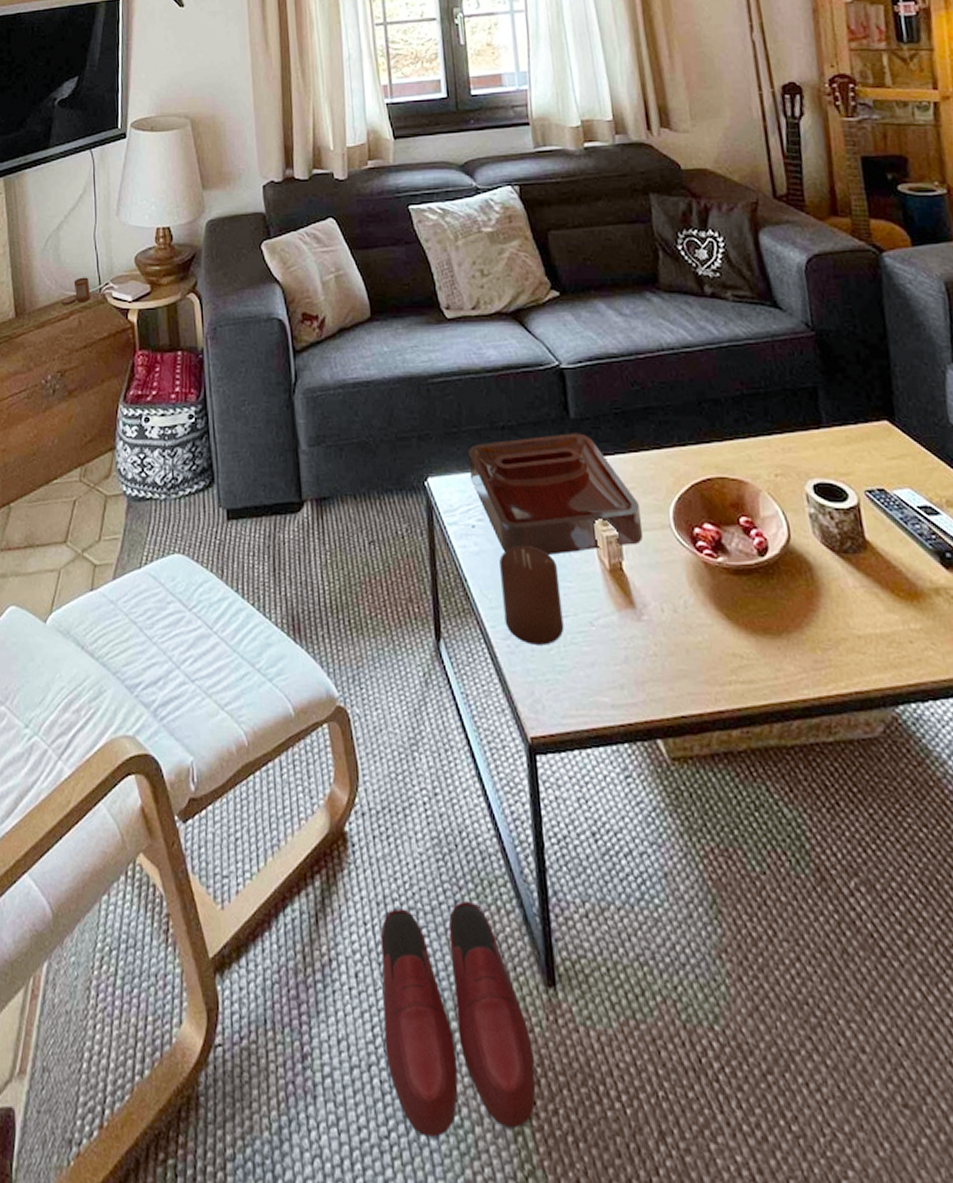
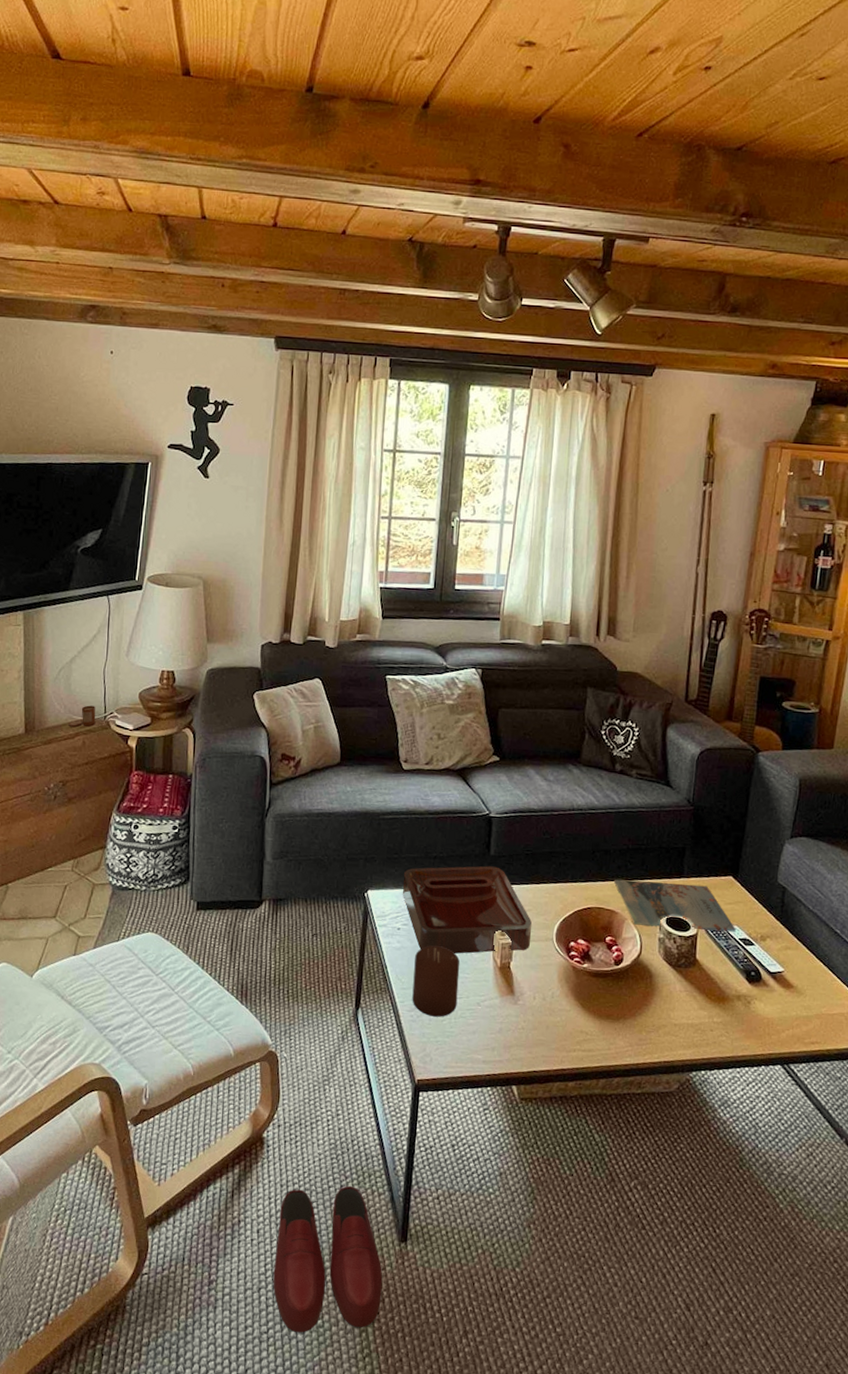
magazine: none [733,436,911,499] -> present [613,879,736,932]

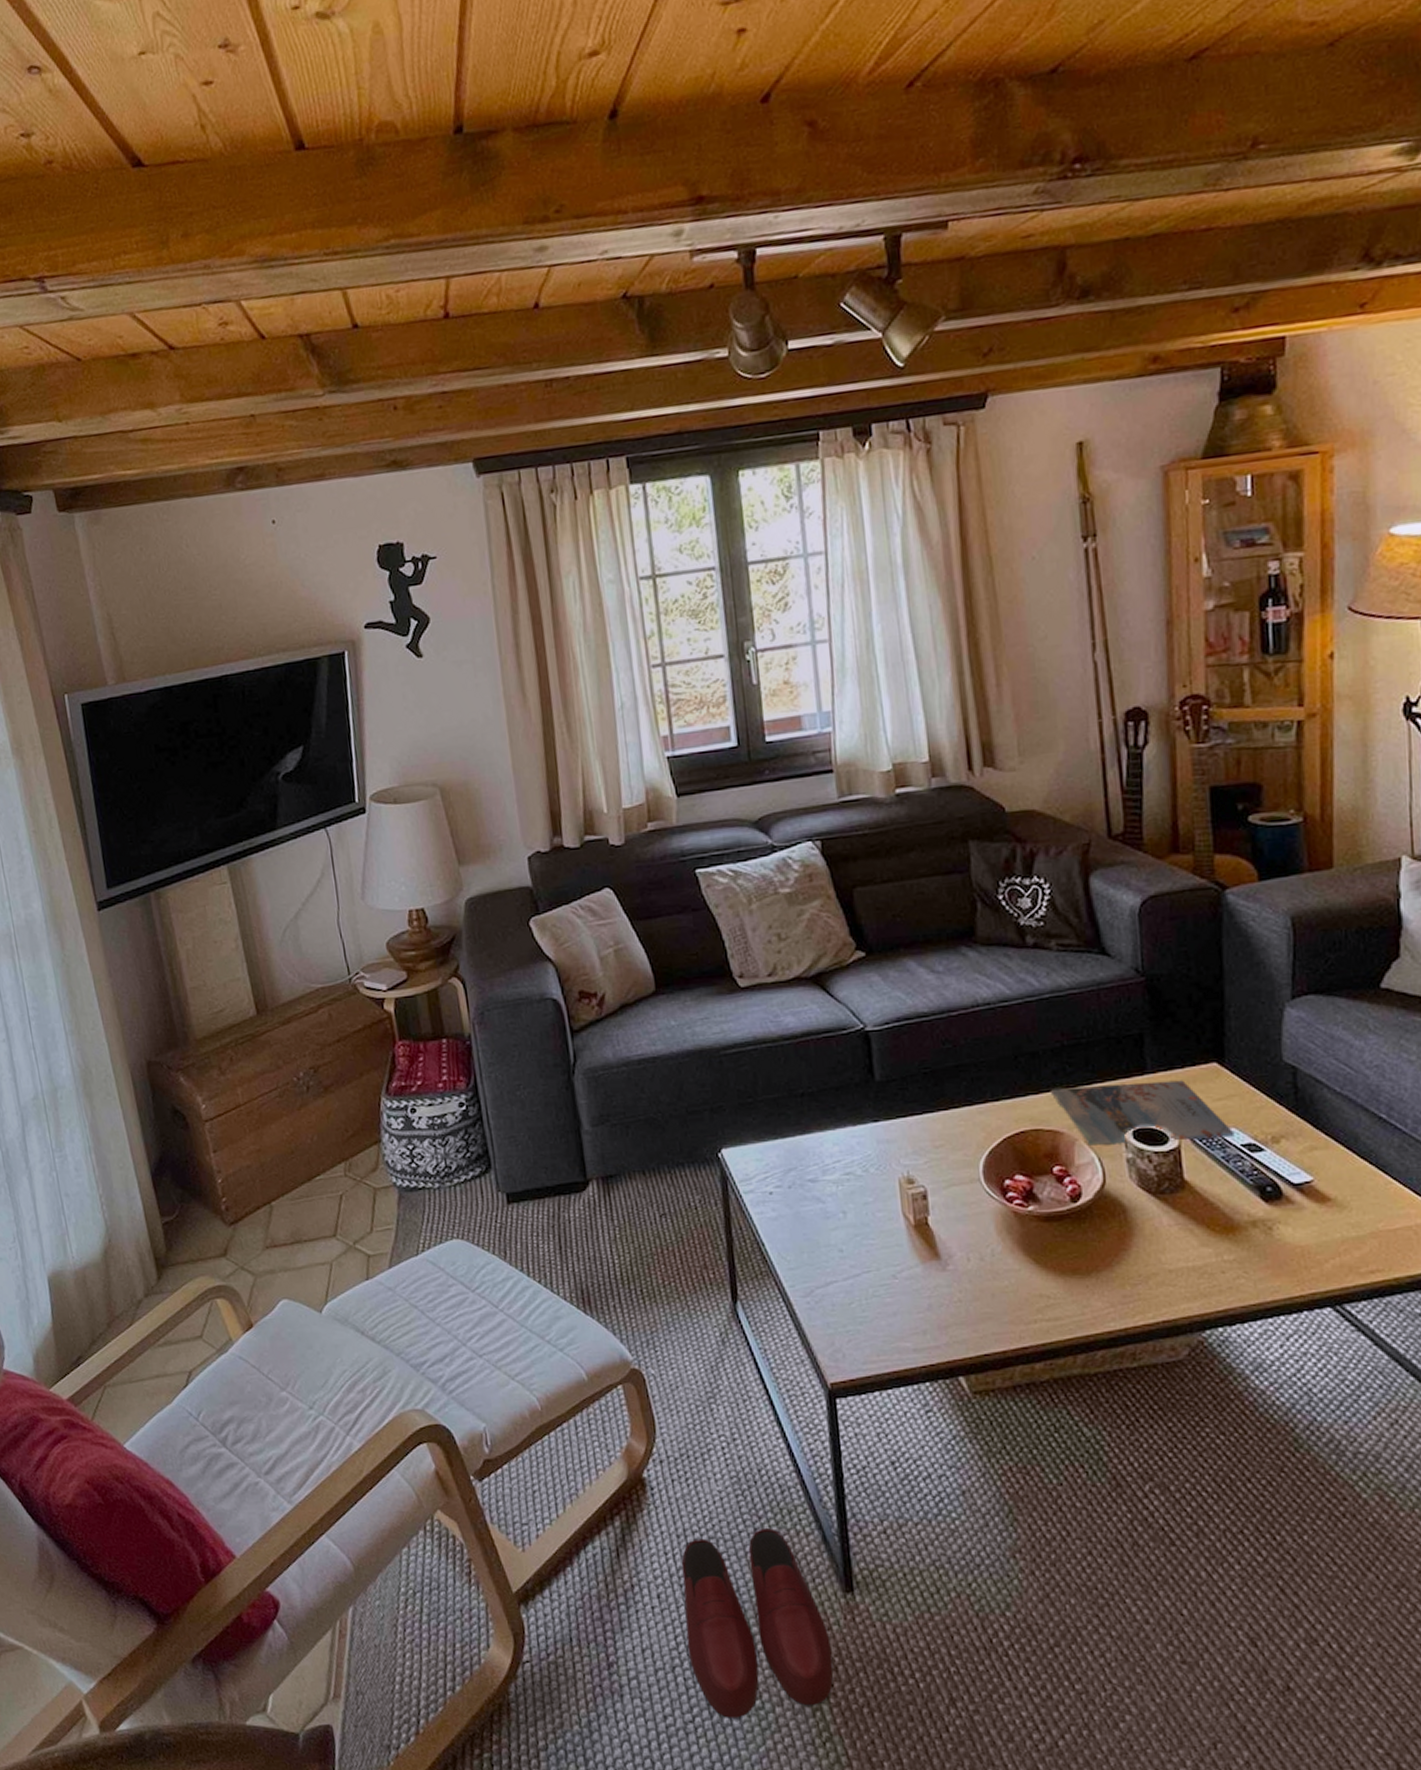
candle: present [68,705,96,728] -> none [307,967,340,999]
decorative tray: present [403,866,532,954] -> none [764,1095,950,1215]
candle: present [412,945,460,1017] -> none [798,1208,866,1300]

